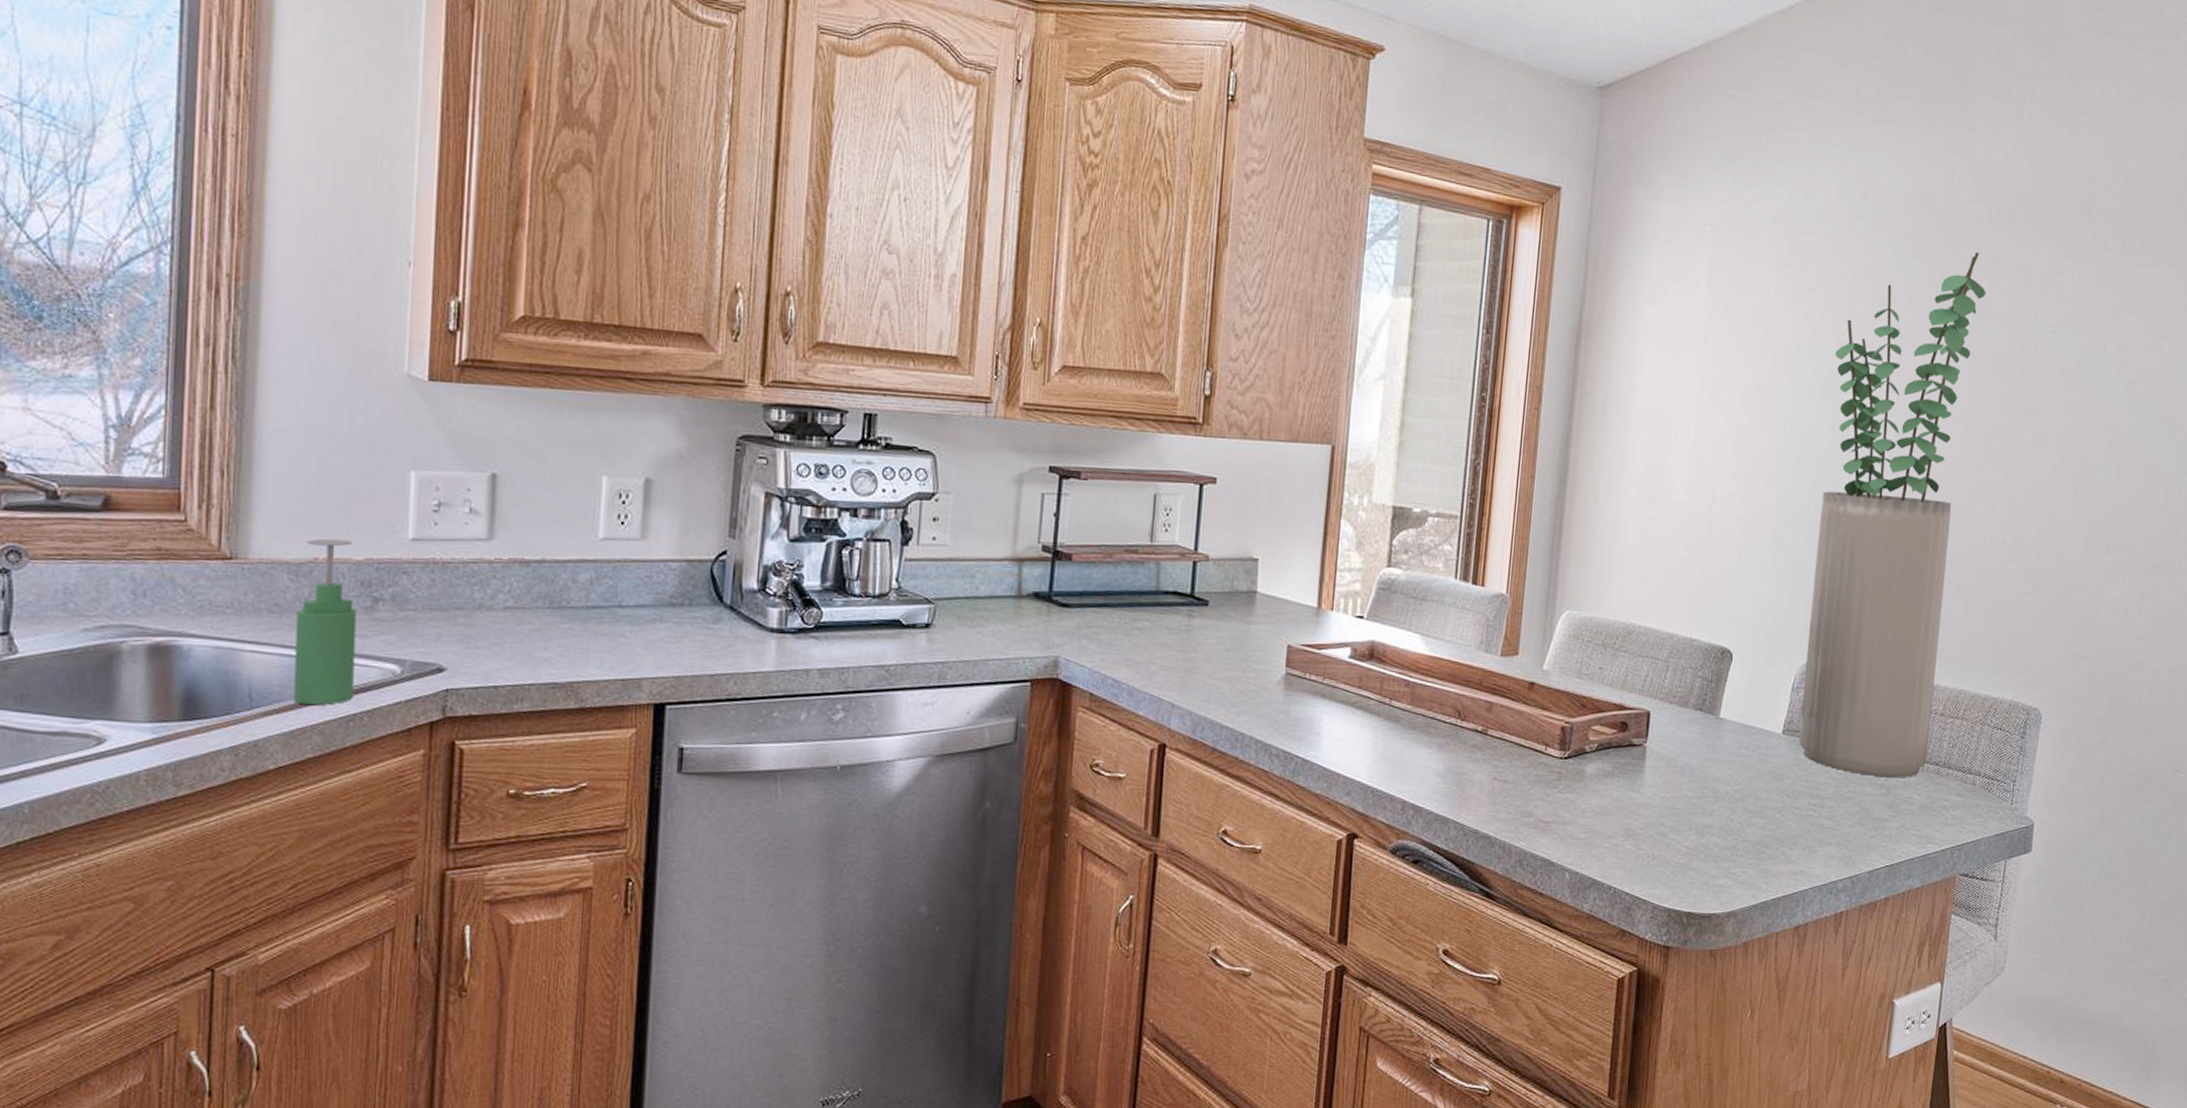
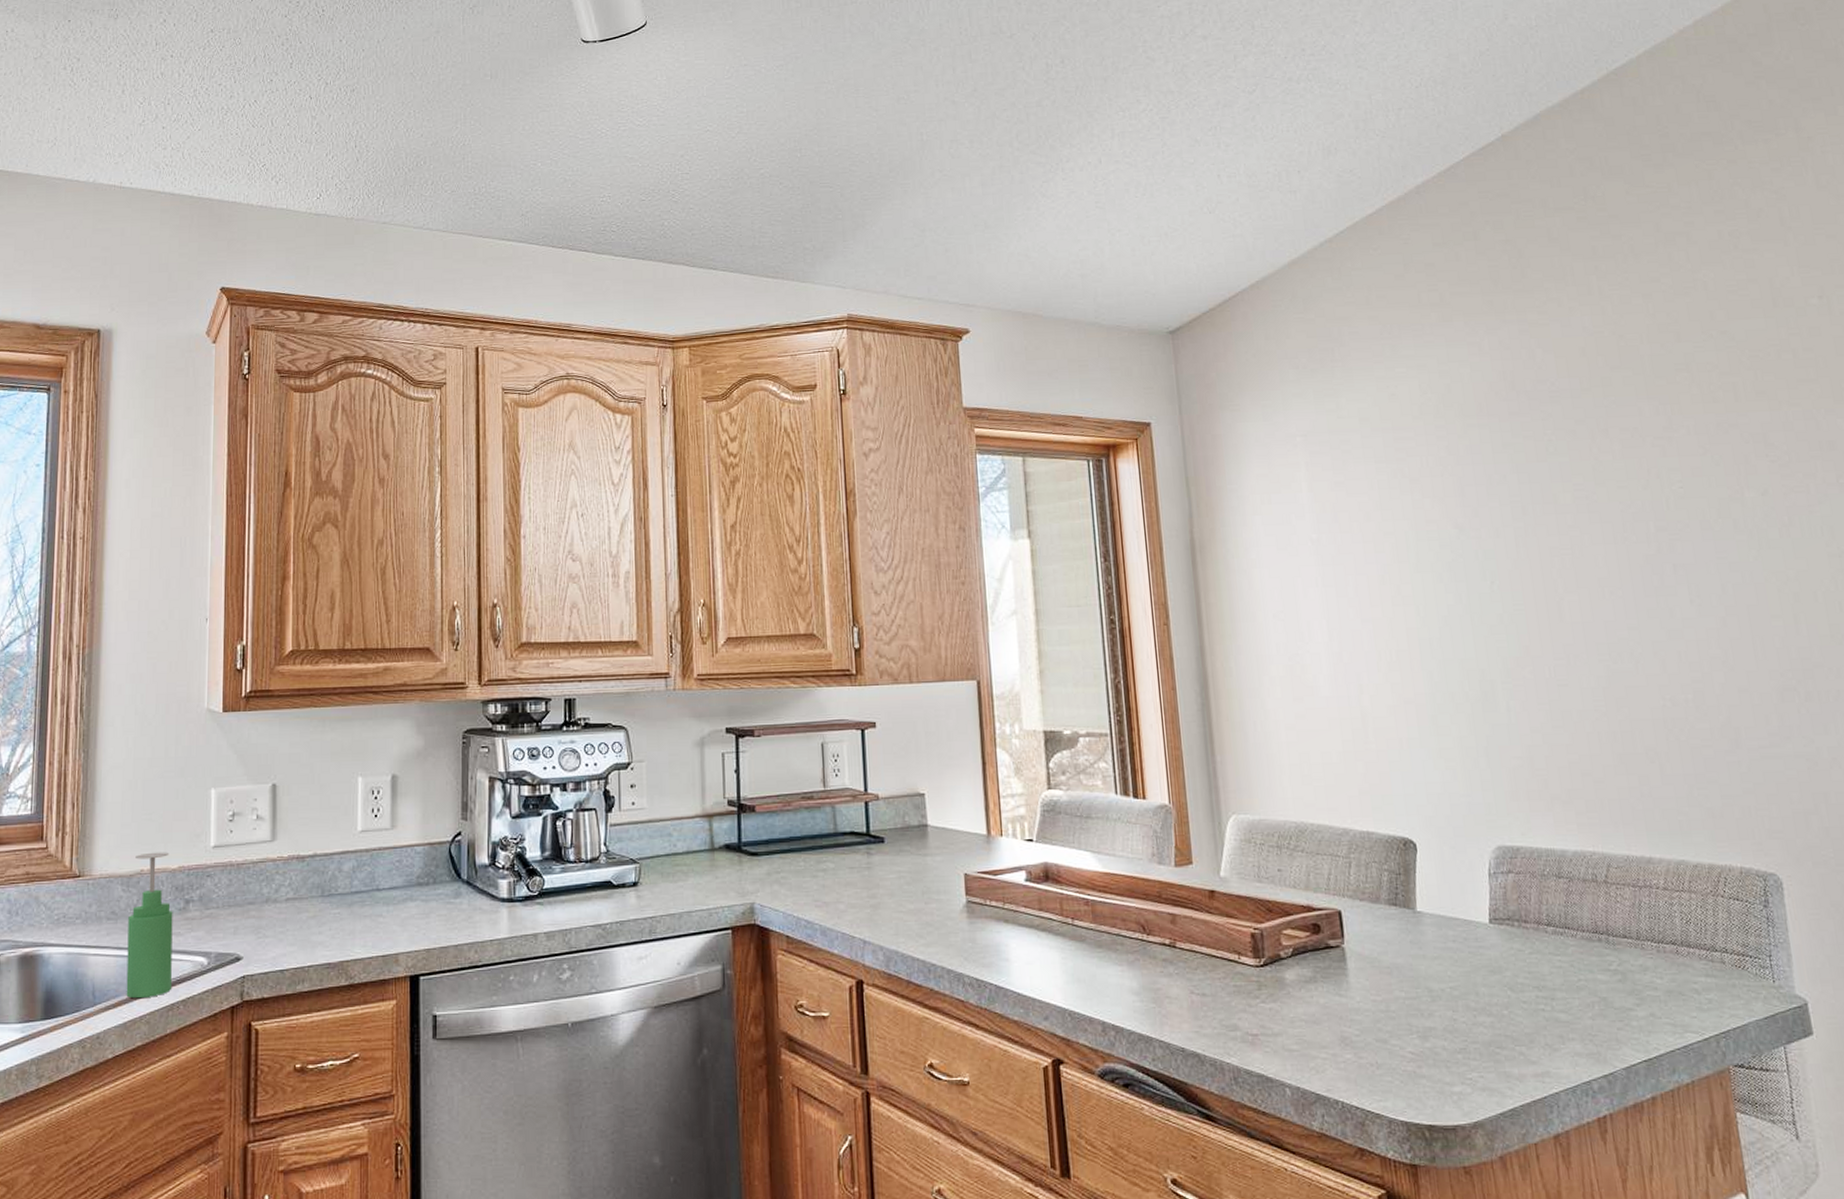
vase: present [1798,251,1986,778] -> none [1454,422,1661,962]

